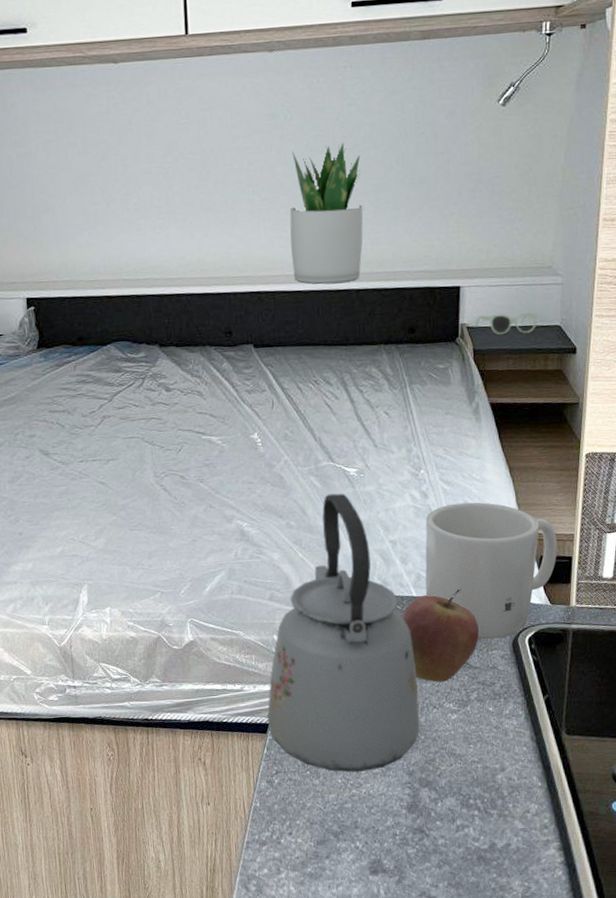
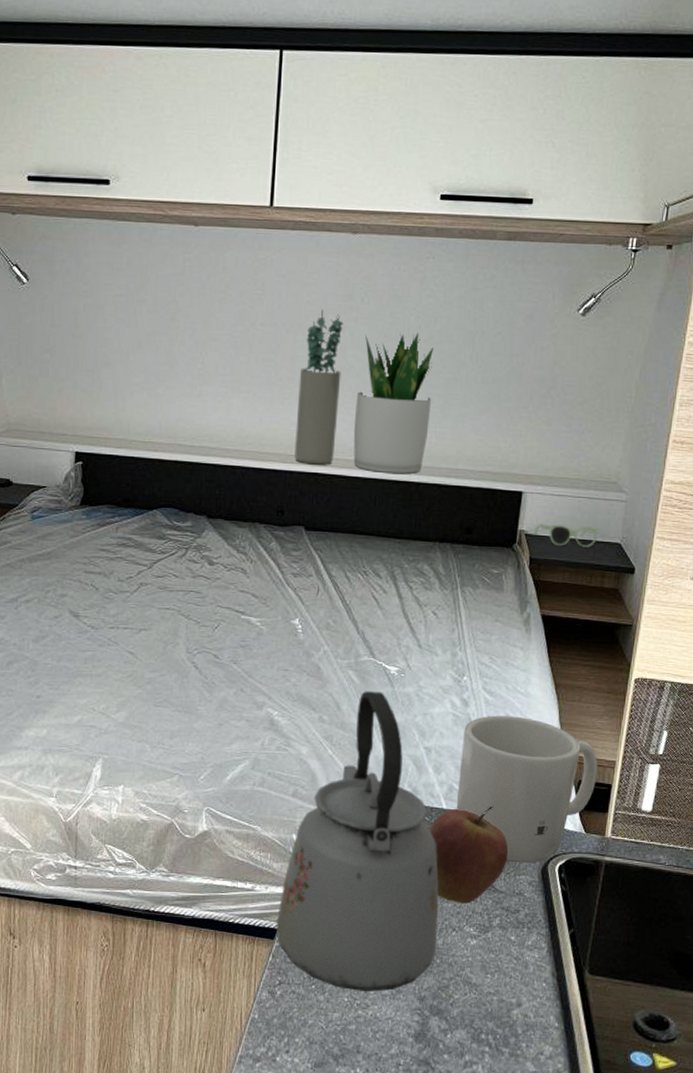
vase: none [232,131,275,284] -> present [295,310,344,465]

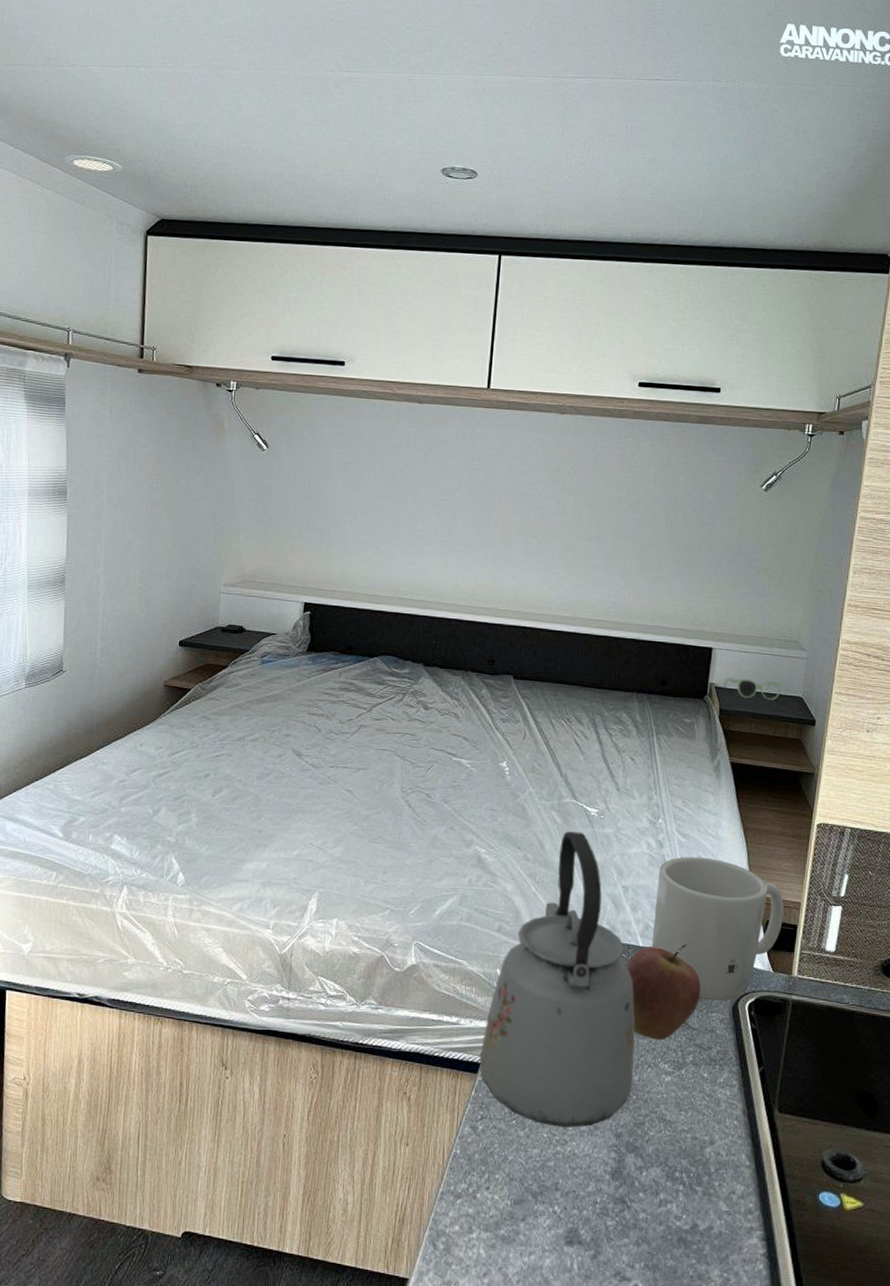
vase: present [295,310,344,465] -> none [505,480,551,620]
planter: present [353,332,434,474] -> none [558,502,633,630]

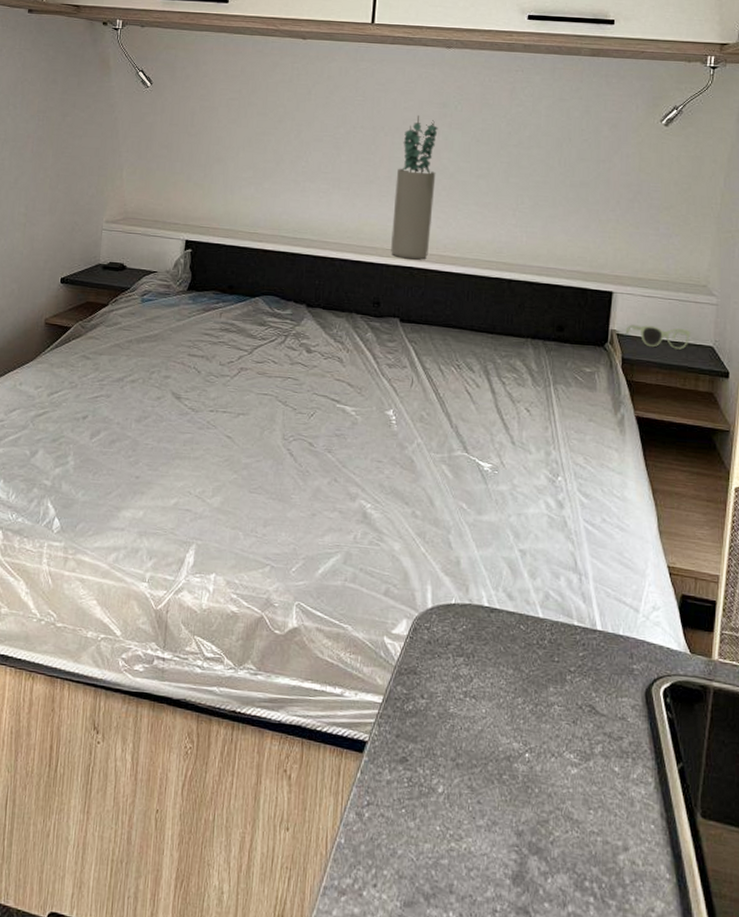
kettle: present [479,831,635,1128] -> none [365,487,536,822]
vase: none [505,480,551,620] -> present [391,115,438,260]
fruit: present [625,942,701,1040] -> none [524,616,610,726]
mug: present [651,856,784,1001] -> none [553,519,700,685]

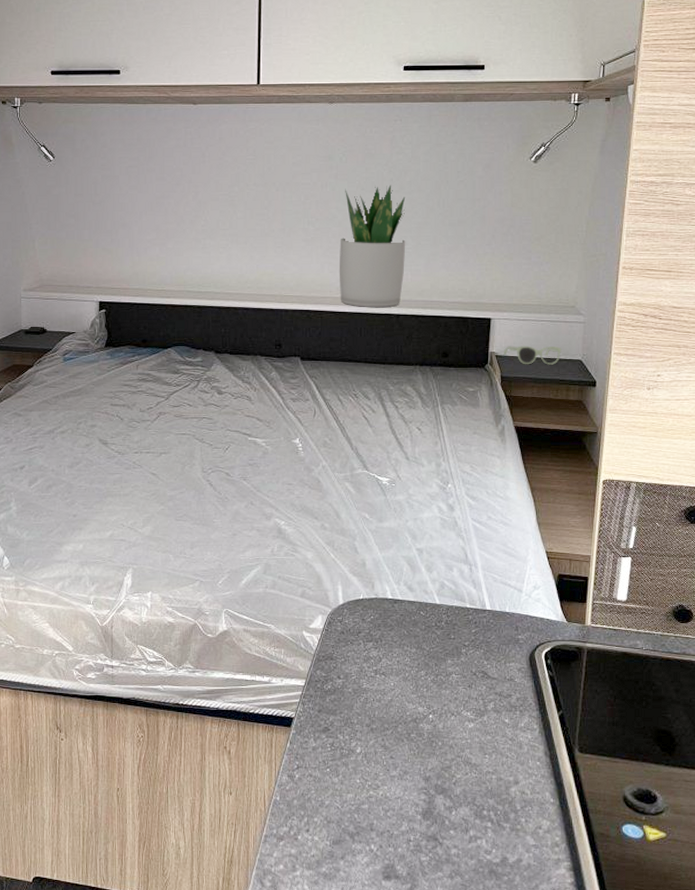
vase: present [391,115,438,260] -> none [288,169,326,303]
planter: none [447,138,524,271] -> present [339,184,406,308]

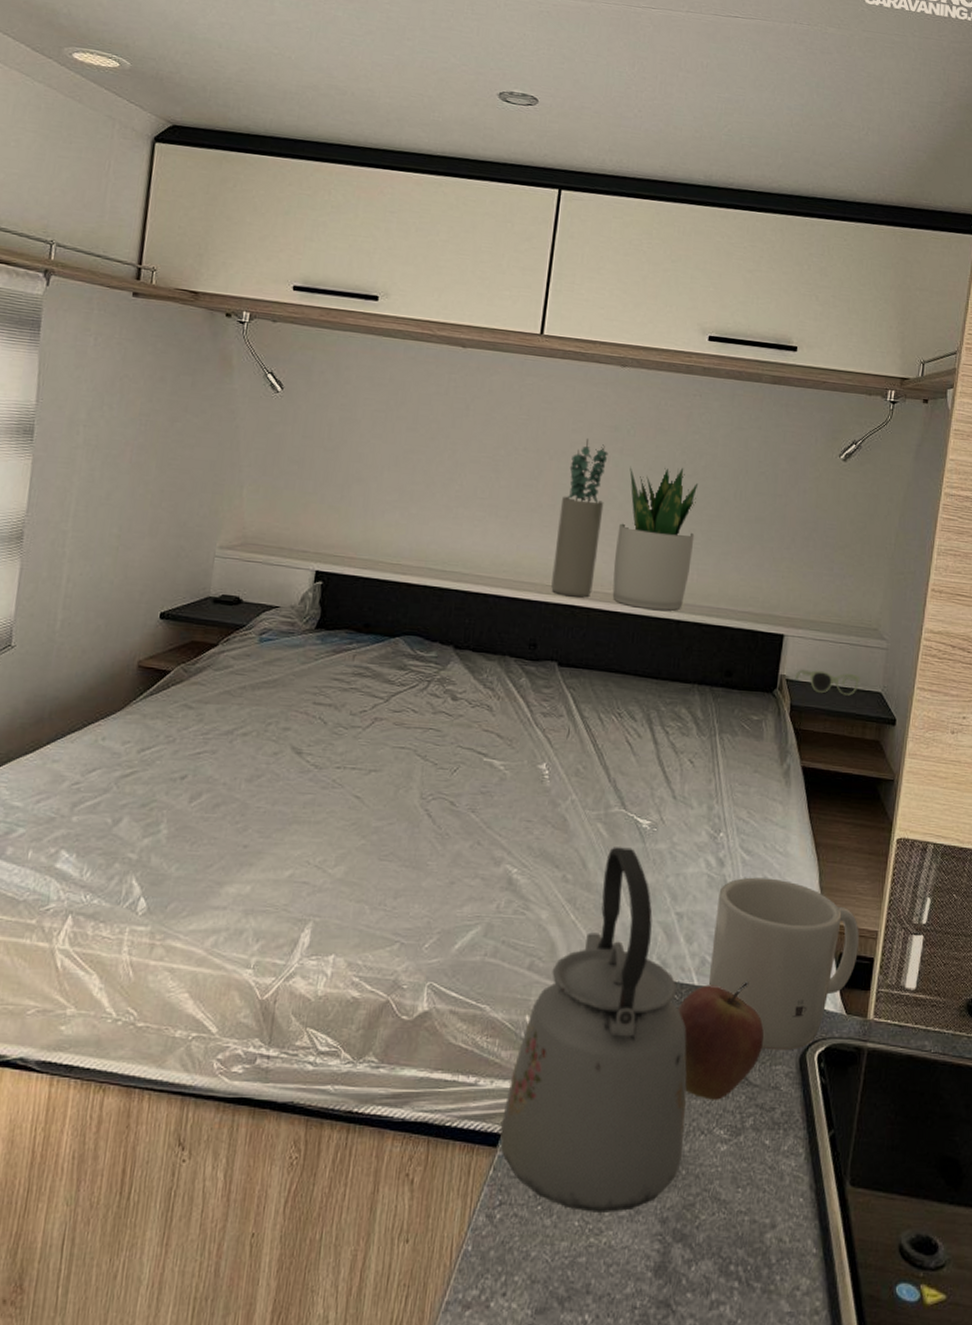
vase: none [288,169,326,303] -> present [551,439,608,598]
kettle: none [292,500,437,773] -> present [499,847,687,1213]
fruit: none [424,598,498,690] -> present [677,980,765,1100]
mug: none [448,518,574,652] -> present [708,877,859,1051]

